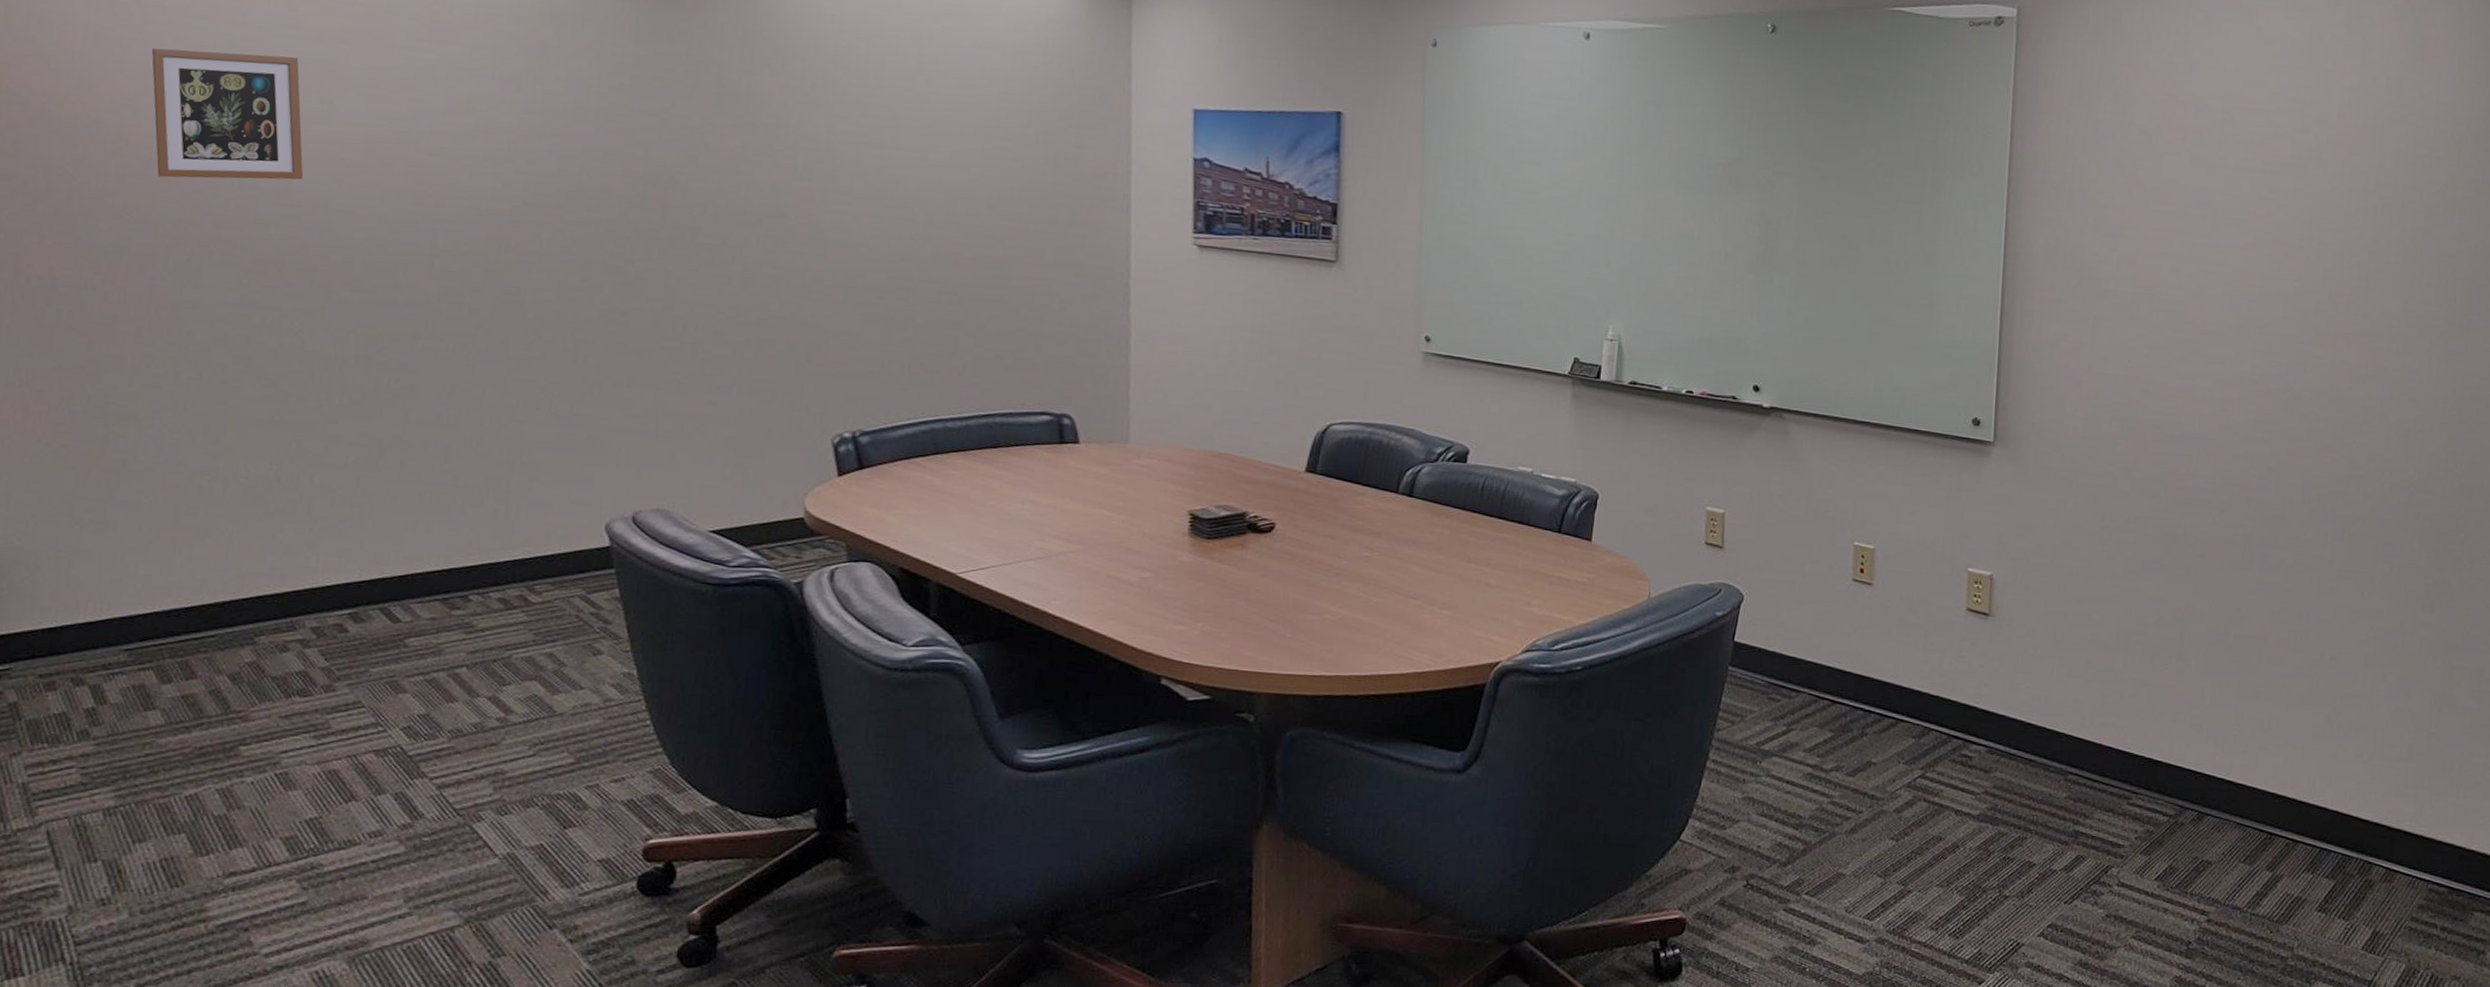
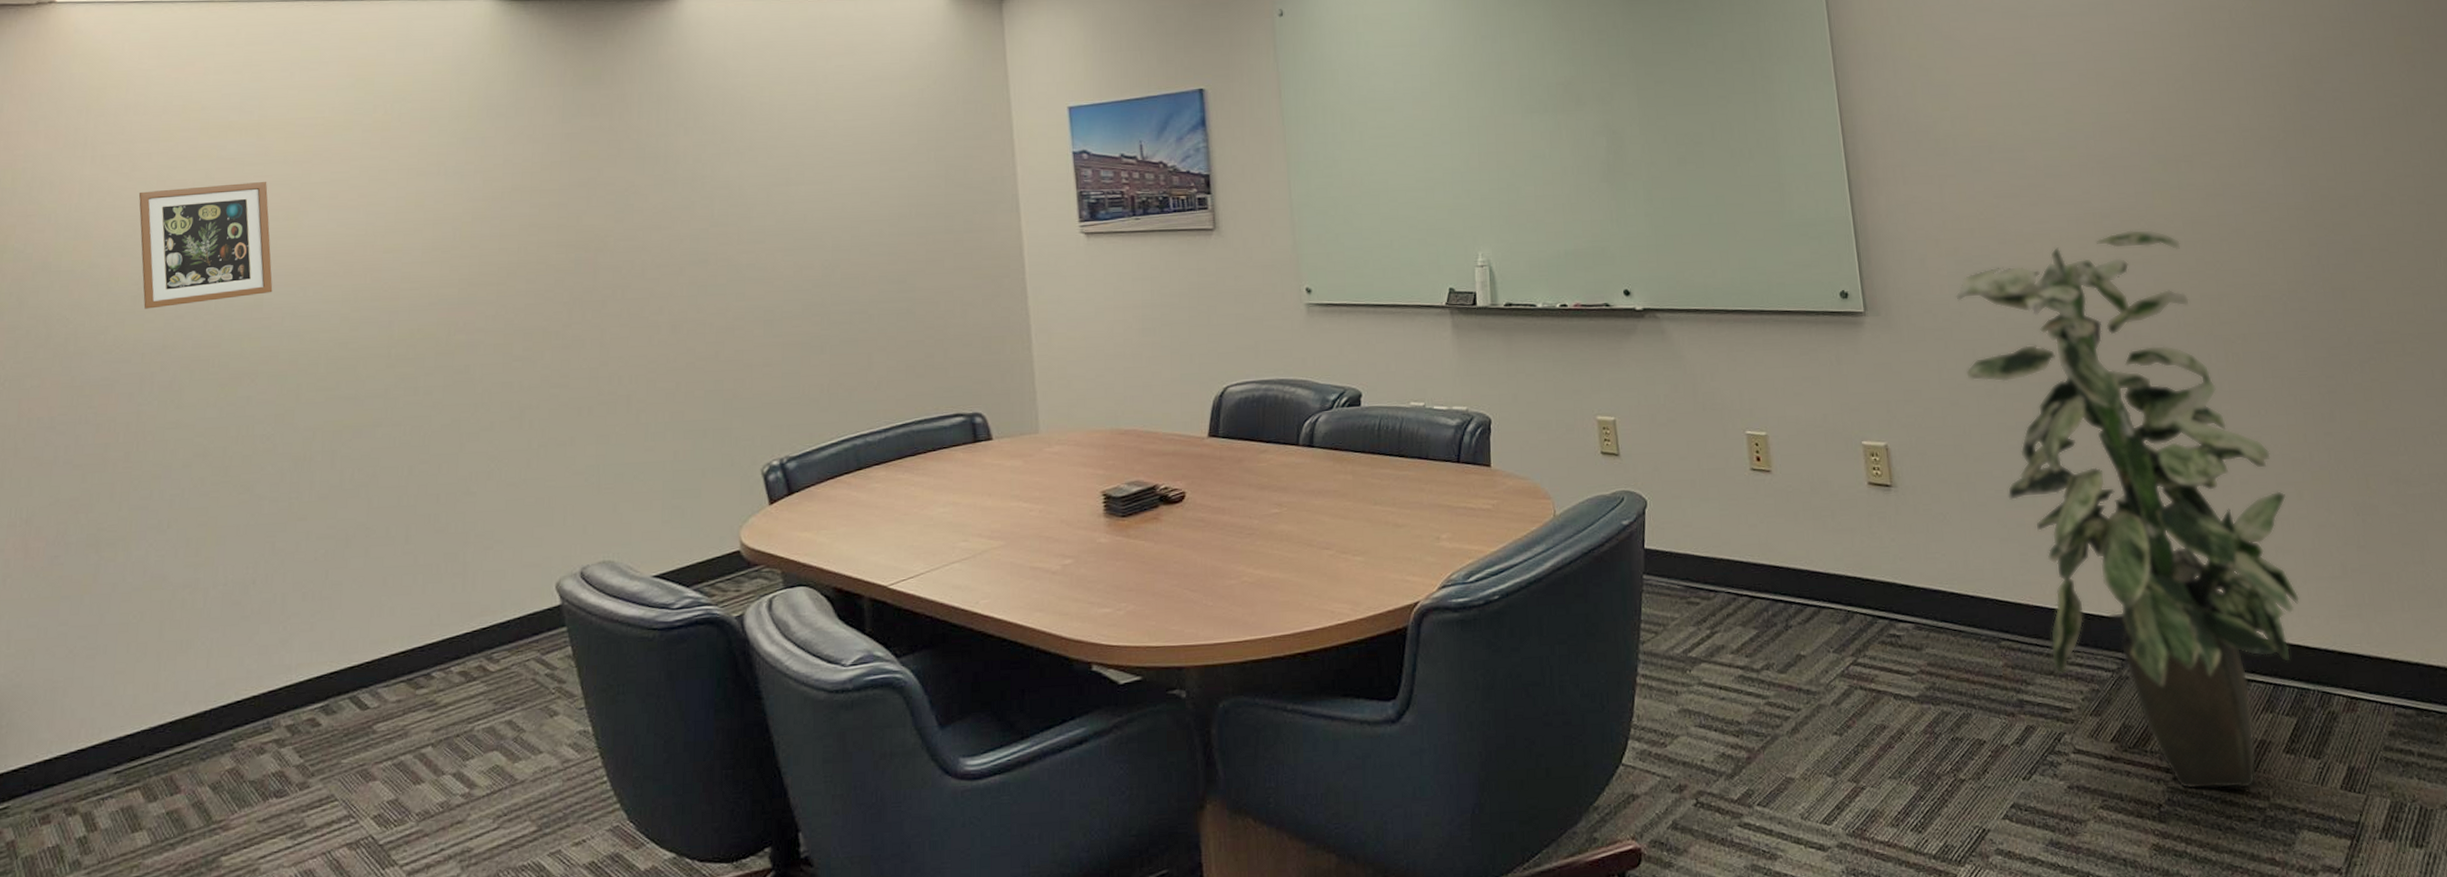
indoor plant: none [2083,398,2371,937] -> present [1956,229,2300,789]

